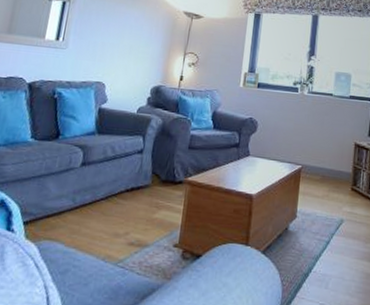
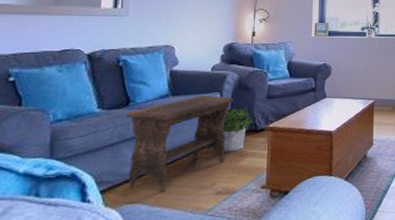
footstool: none [49,137,157,234] -> present [126,95,235,193]
potted plant: none [141,154,172,202] -> present [223,107,253,152]

